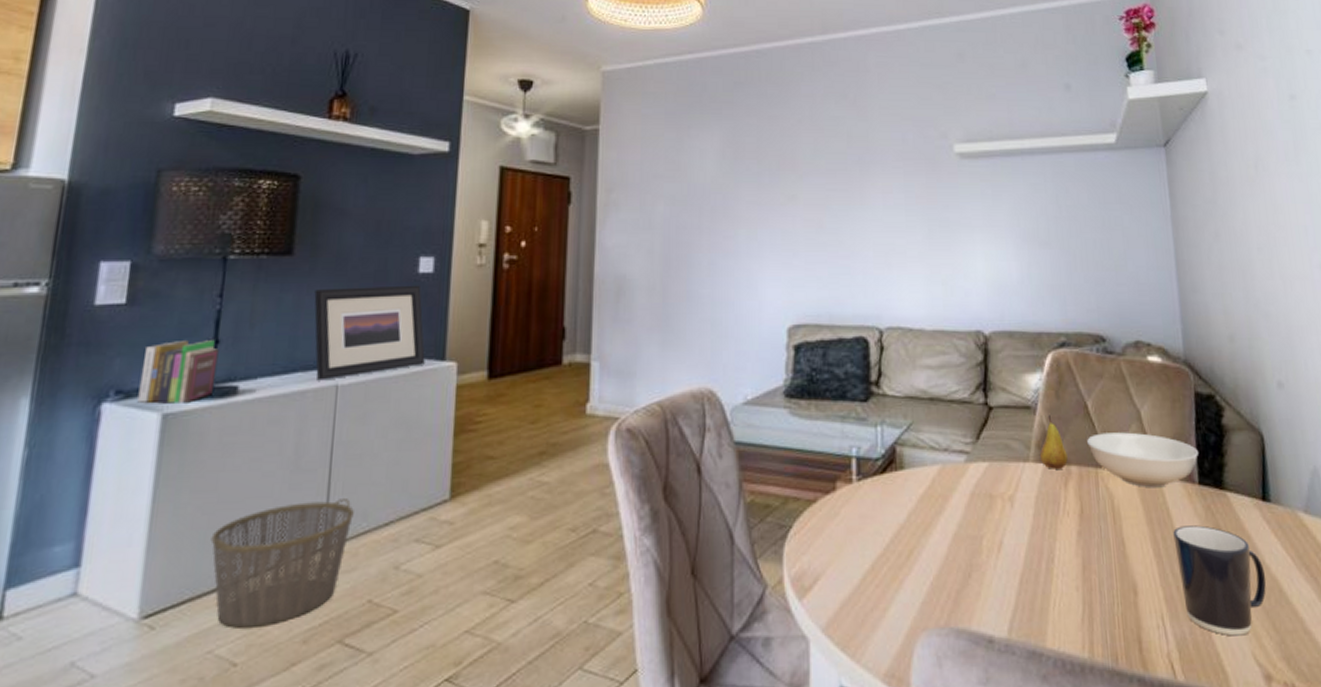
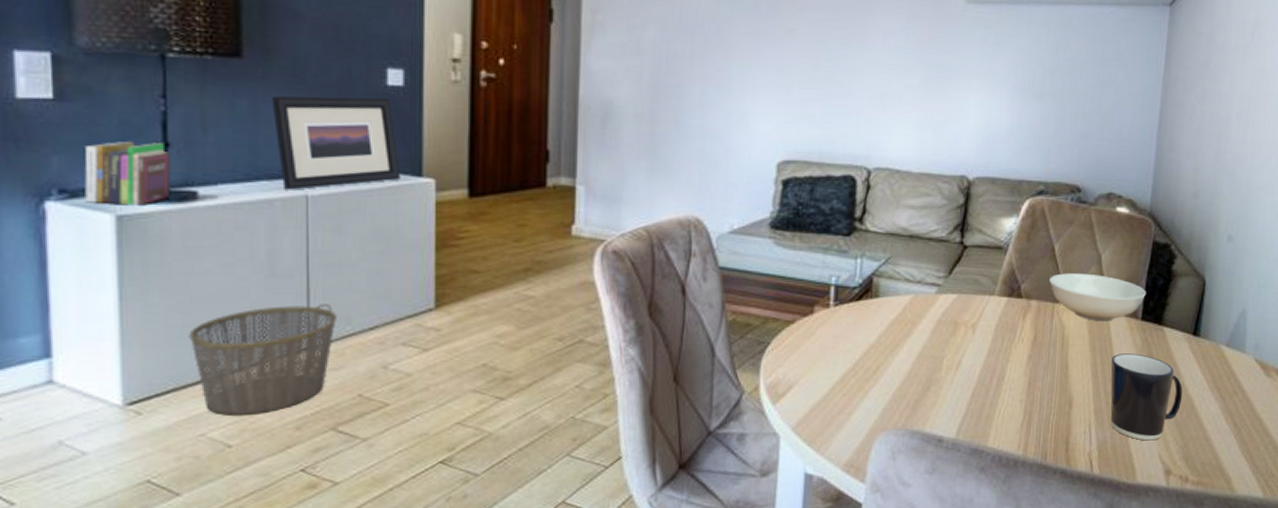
fruit: present [1039,415,1068,469] -> none [1004,255,1030,303]

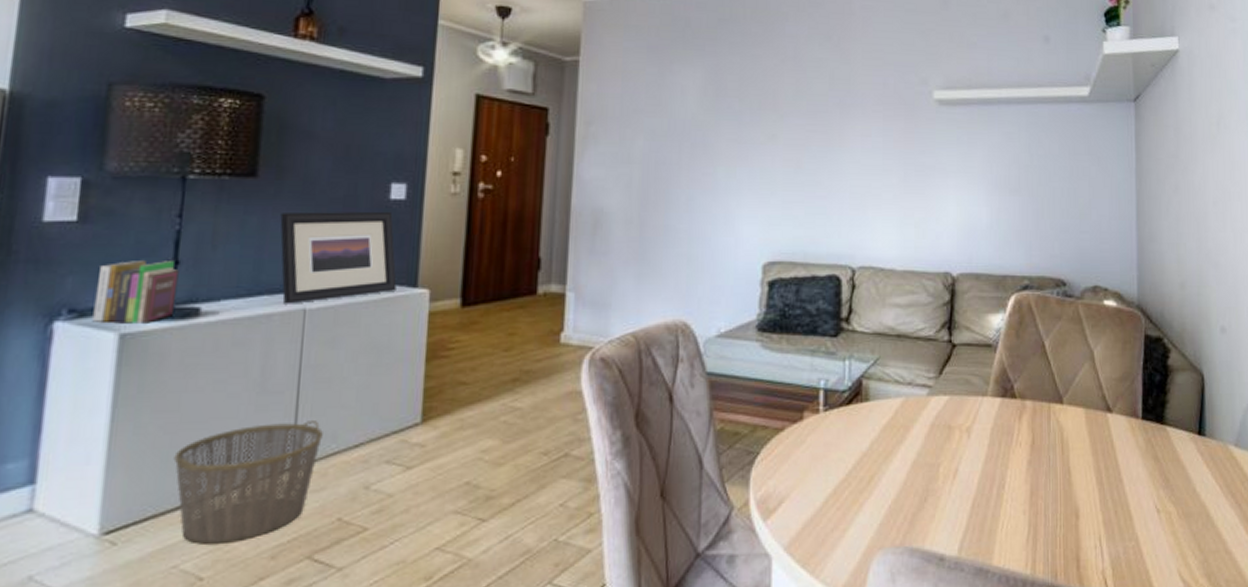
bowl: present [1049,273,1147,322] -> none [1043,370,1145,422]
mug: present [1110,353,1183,441] -> none [1115,456,1196,556]

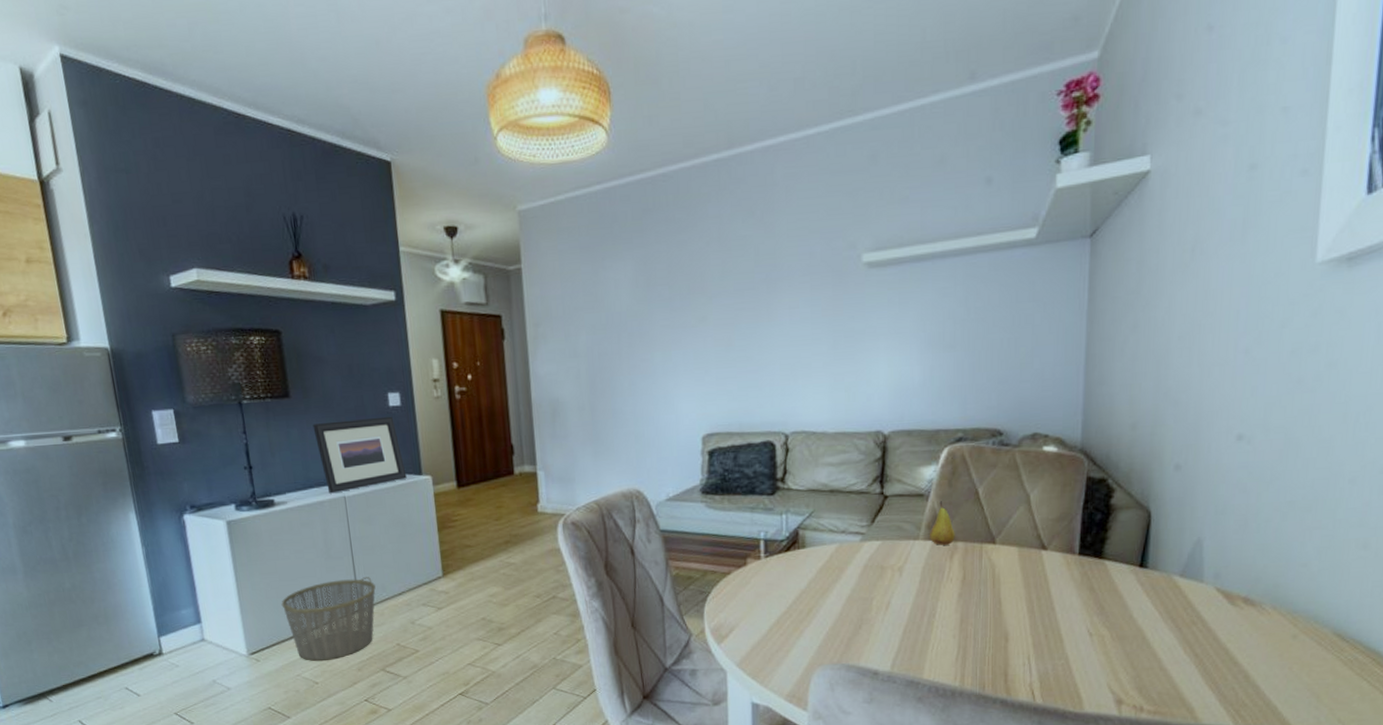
books: present [92,261,179,324] -> none [202,466,257,514]
fruit: none [997,353,1023,403] -> present [929,501,955,545]

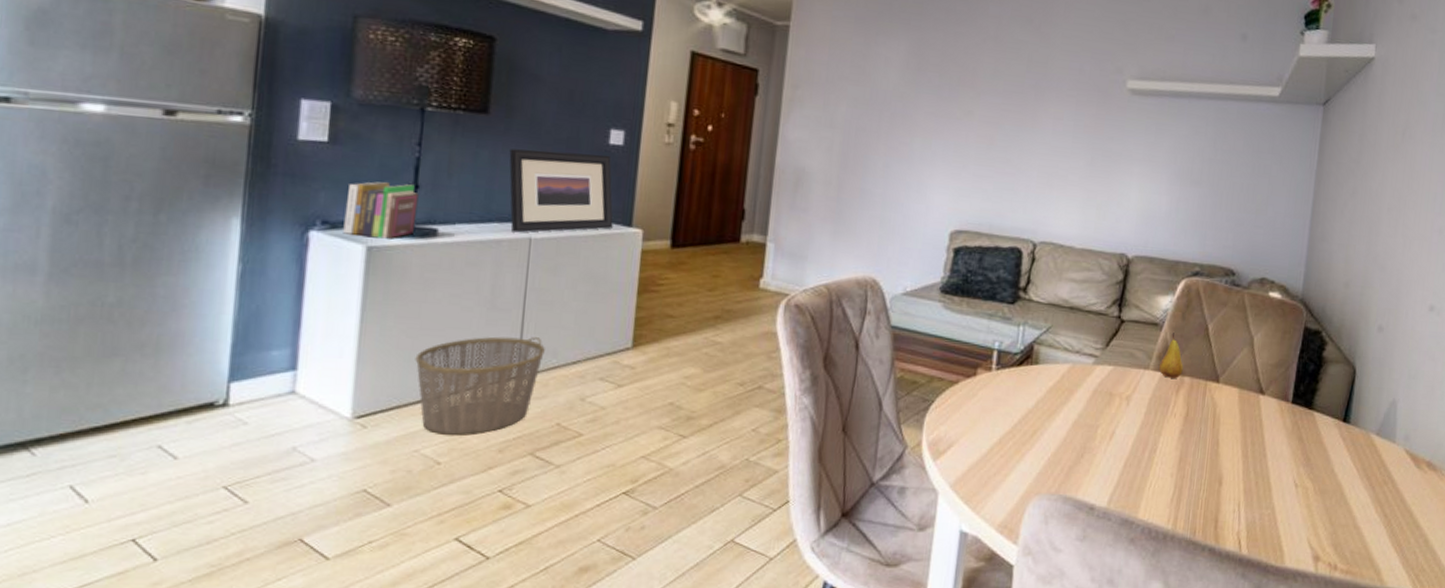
books: none [202,466,257,514] -> present [343,181,419,239]

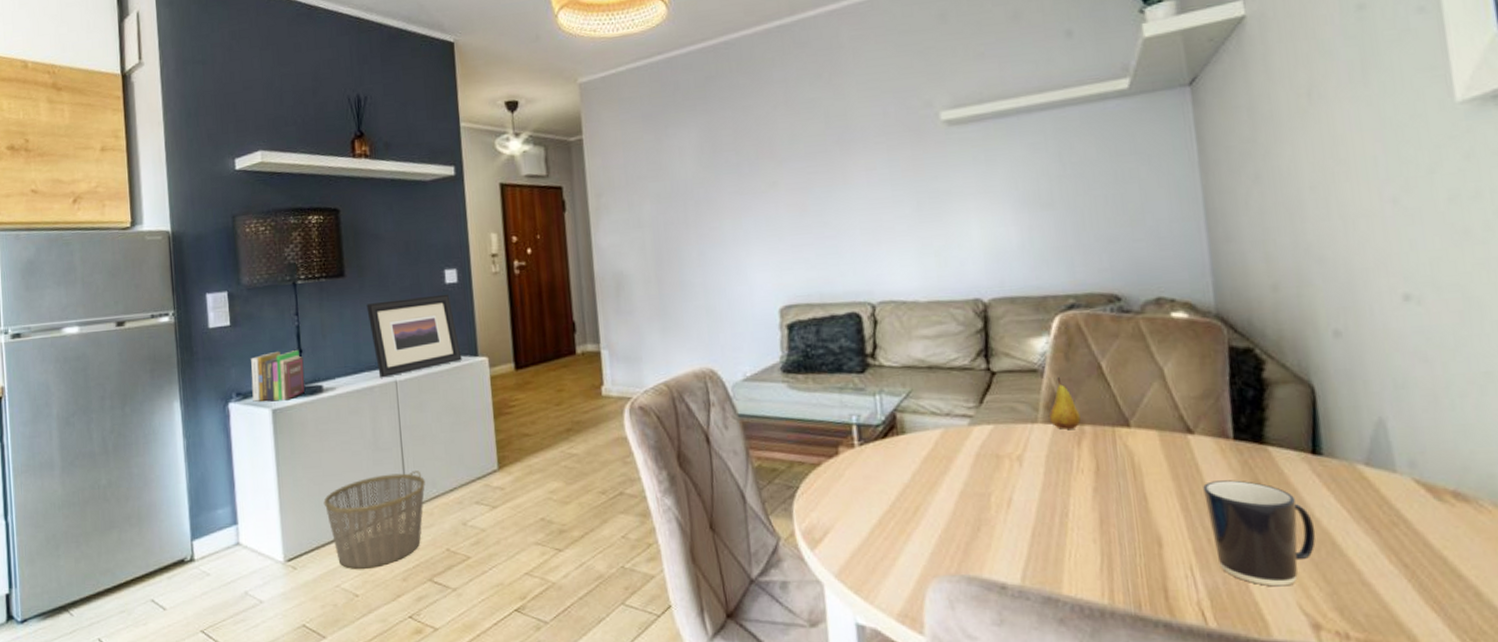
mug: none [1259,435,1333,525] -> present [1203,480,1316,587]

